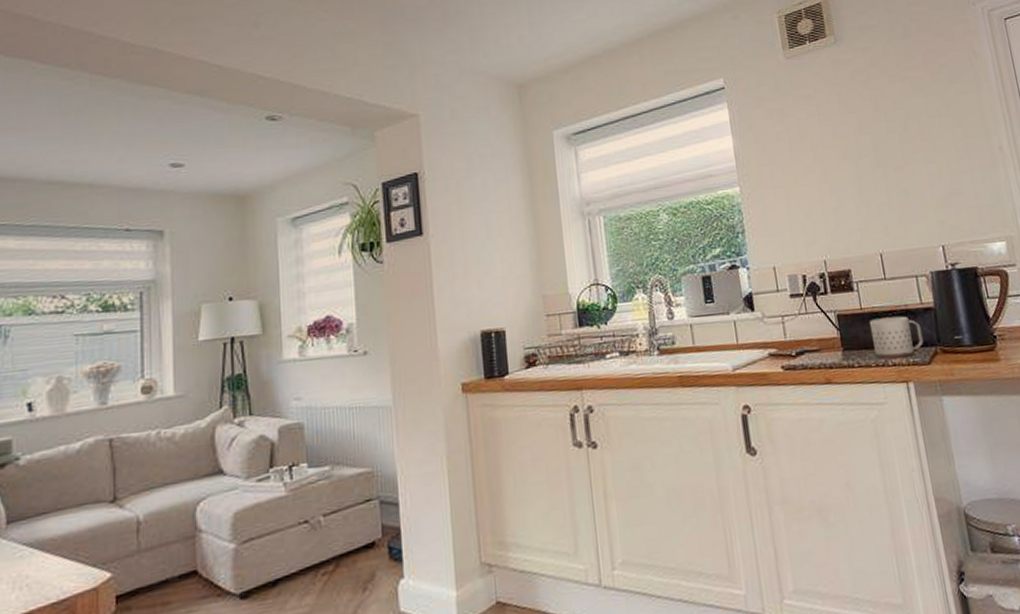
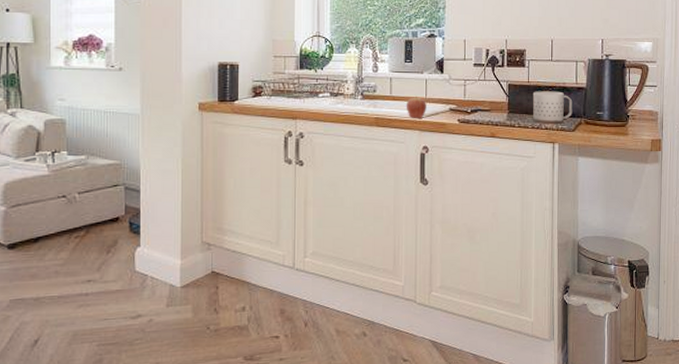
fruit: none [714,342,741,373] -> present [406,96,426,119]

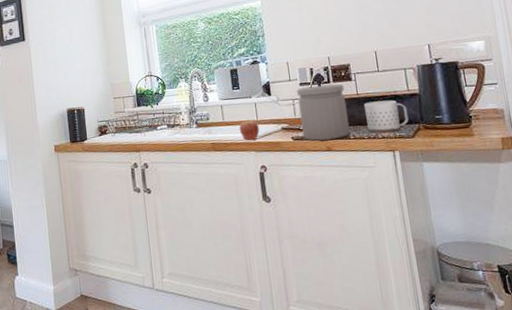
jar: none [469,68,517,127] -> present [297,84,351,142]

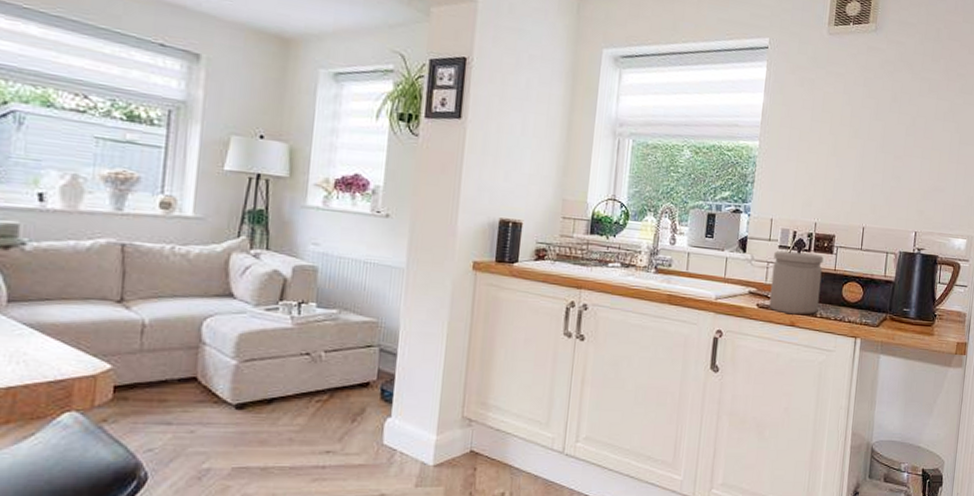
fruit: present [239,119,260,141] -> none [702,274,725,300]
mug: present [363,100,409,134] -> none [836,280,879,319]

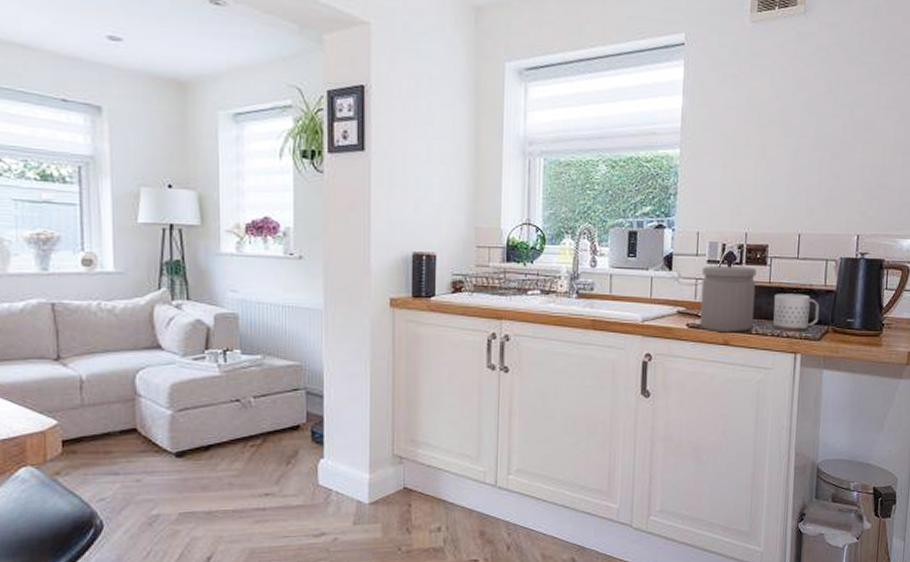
mug: none [836,280,879,319] -> present [773,293,820,333]

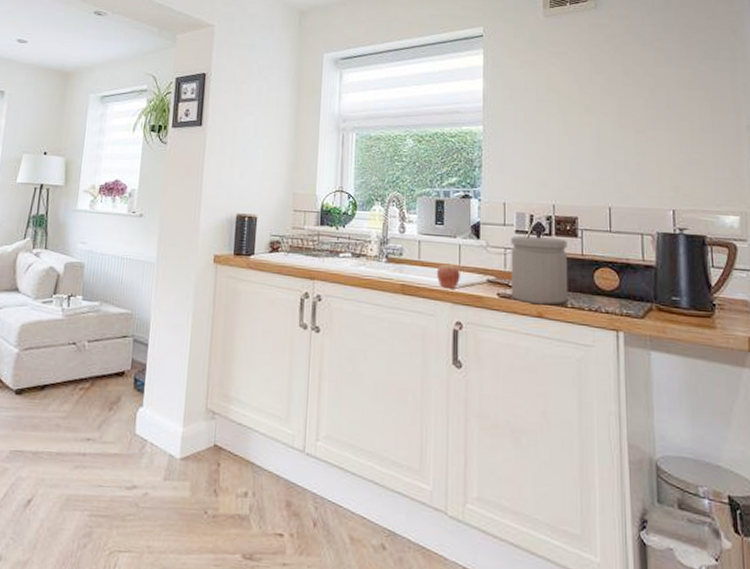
fruit: none [627,295,651,323] -> present [436,262,460,290]
mug: present [773,293,820,333] -> none [588,266,640,309]

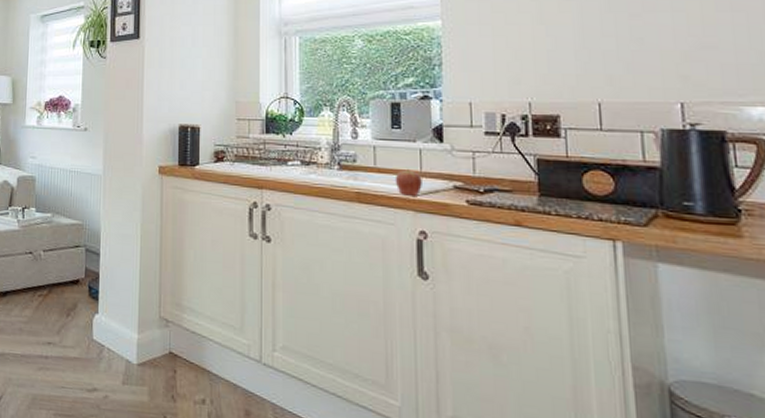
jar: present [511,236,568,306] -> none [480,138,552,214]

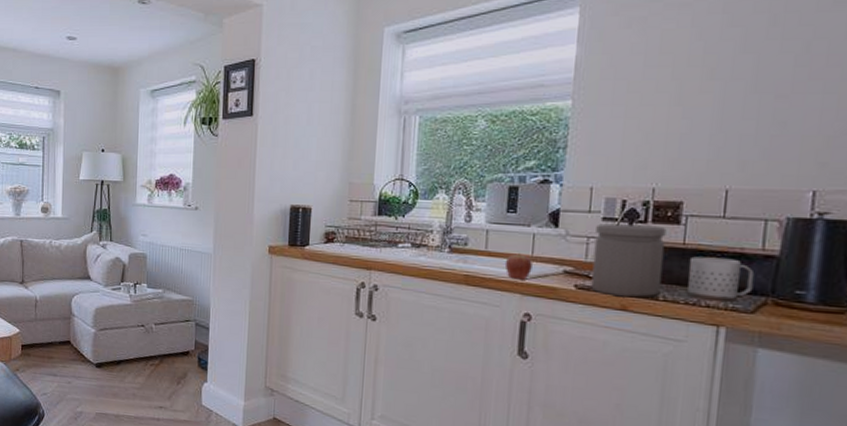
jar: none [480,138,552,214] -> present [591,223,667,299]
mug: none [574,169,642,216] -> present [687,256,755,303]

